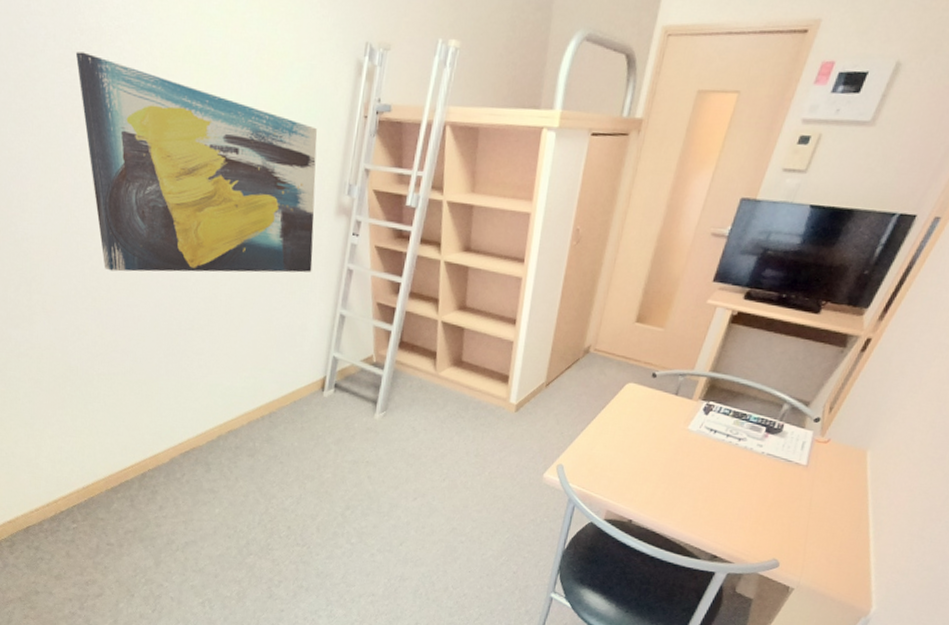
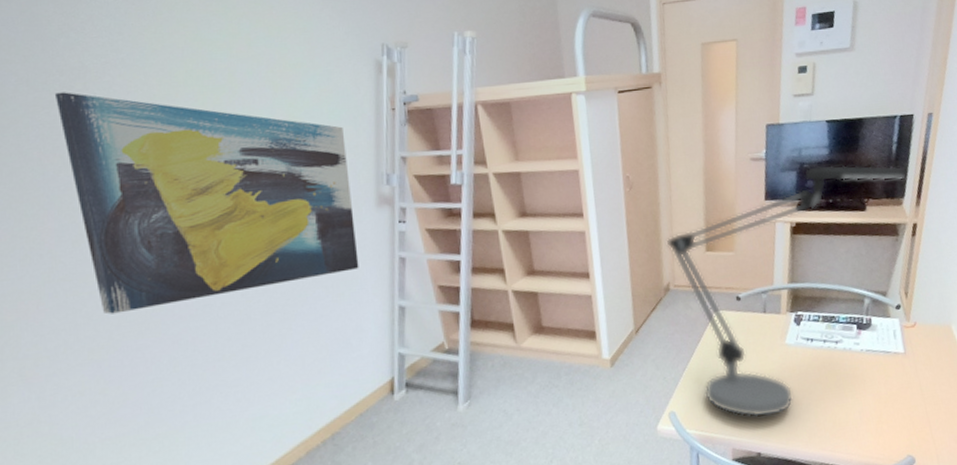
desk lamp: none [595,254,882,492] -> present [666,164,907,418]

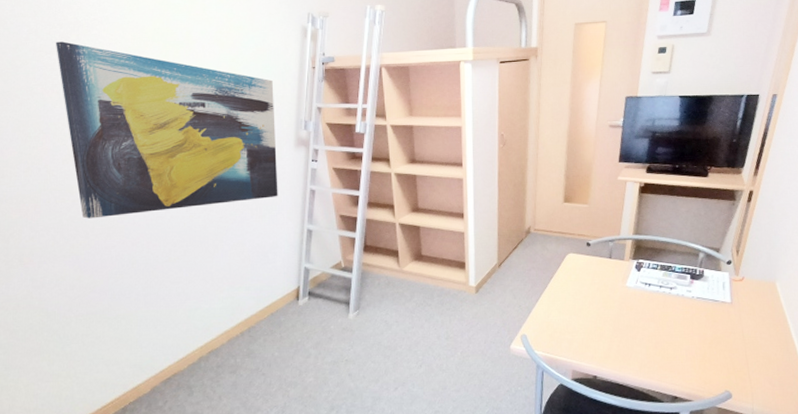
desk lamp: present [666,164,907,418] -> none [530,134,748,347]

